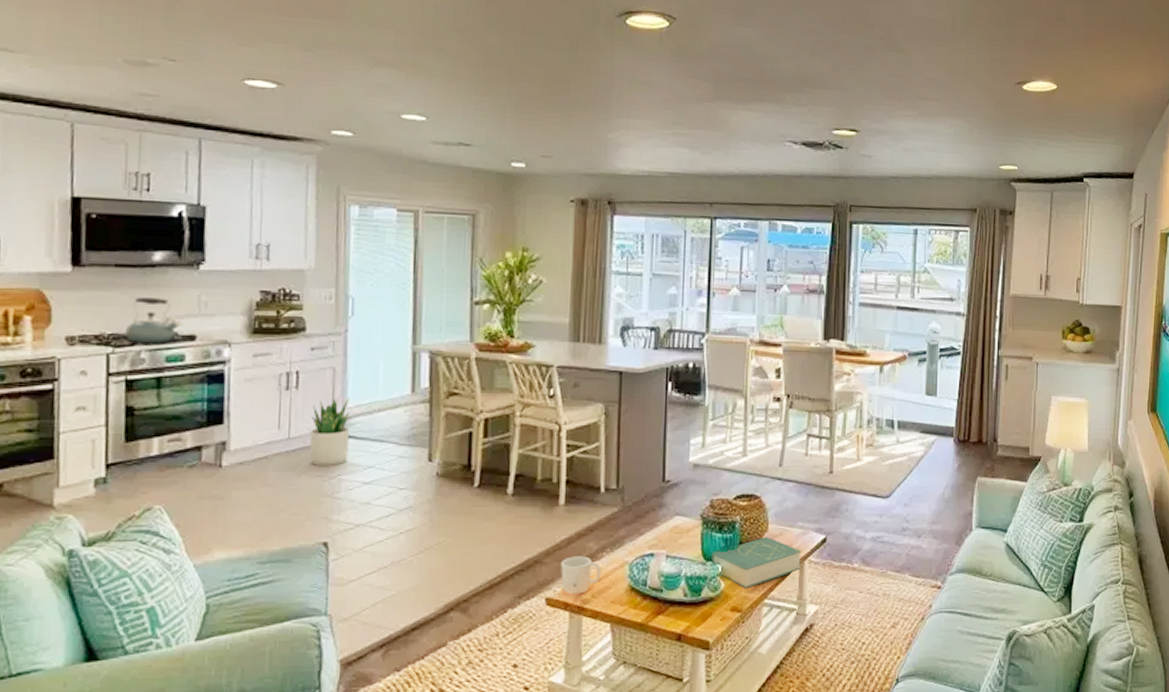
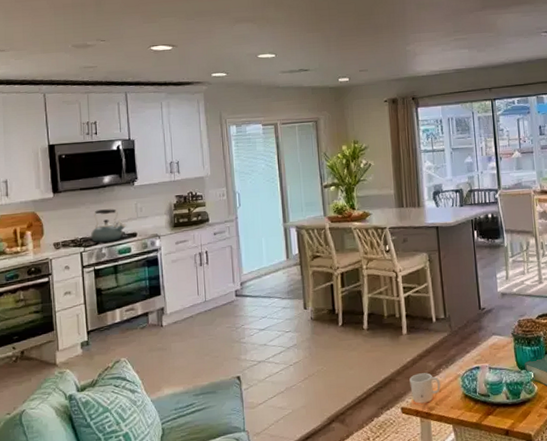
planter: present [309,398,350,465] -> none [219,267,247,320]

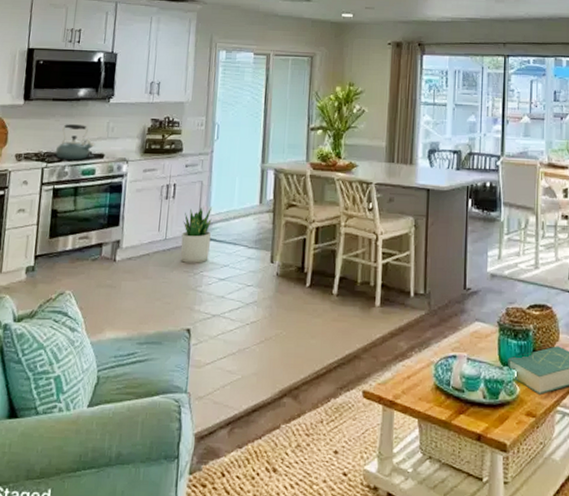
planter: none [219,267,247,320] -> present [180,206,212,263]
mug: present [409,372,441,404] -> none [376,354,411,390]

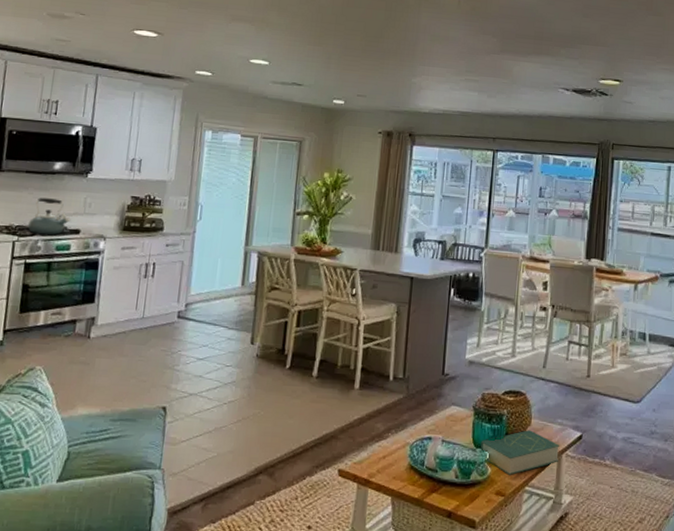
planter: present [180,206,212,263] -> none [158,286,192,343]

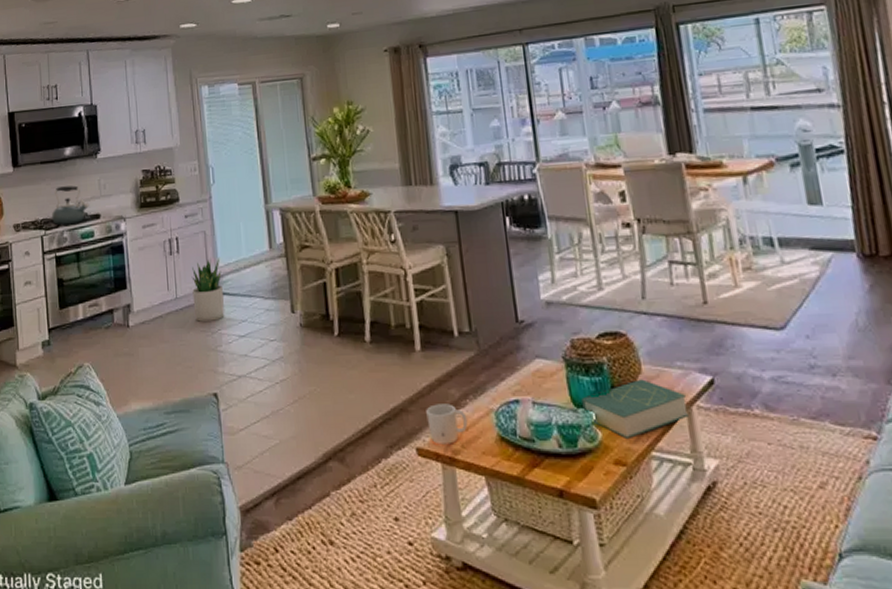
planter: none [158,286,192,343] -> present [191,258,225,322]
mug: none [352,434,387,469] -> present [426,403,468,445]

